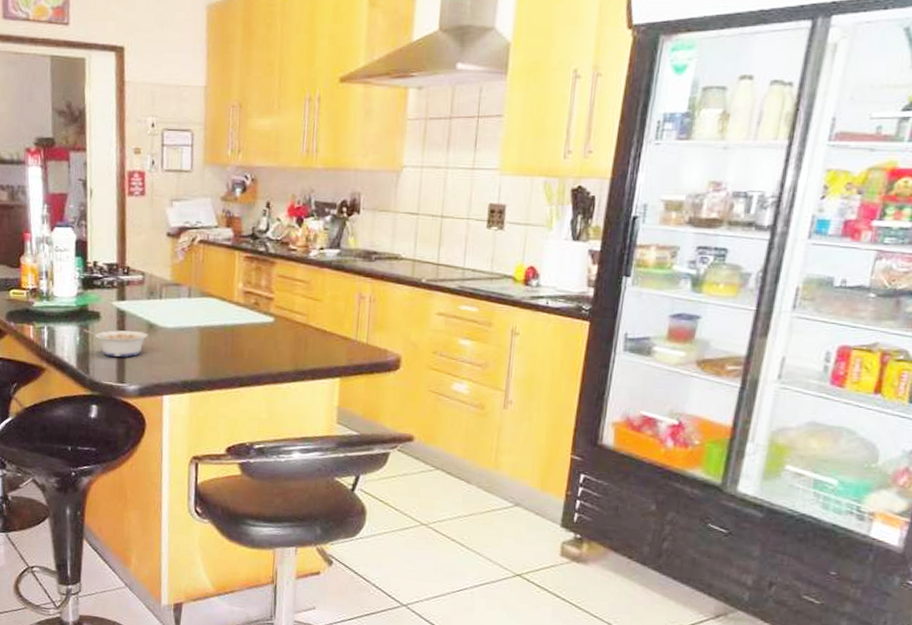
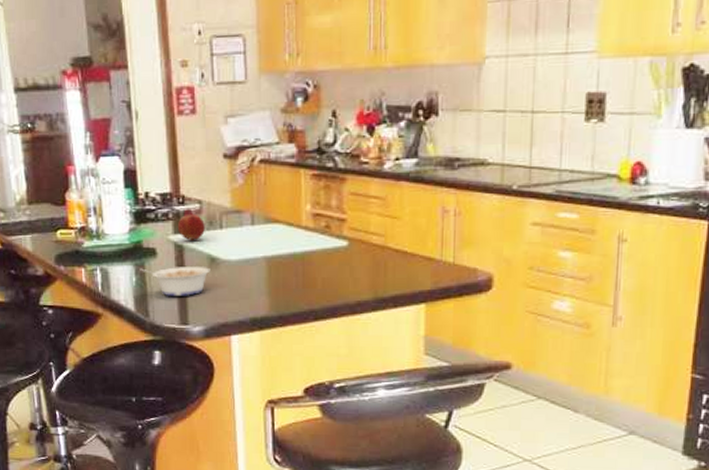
fruit: none [120,279,146,309] -> present [177,209,205,242]

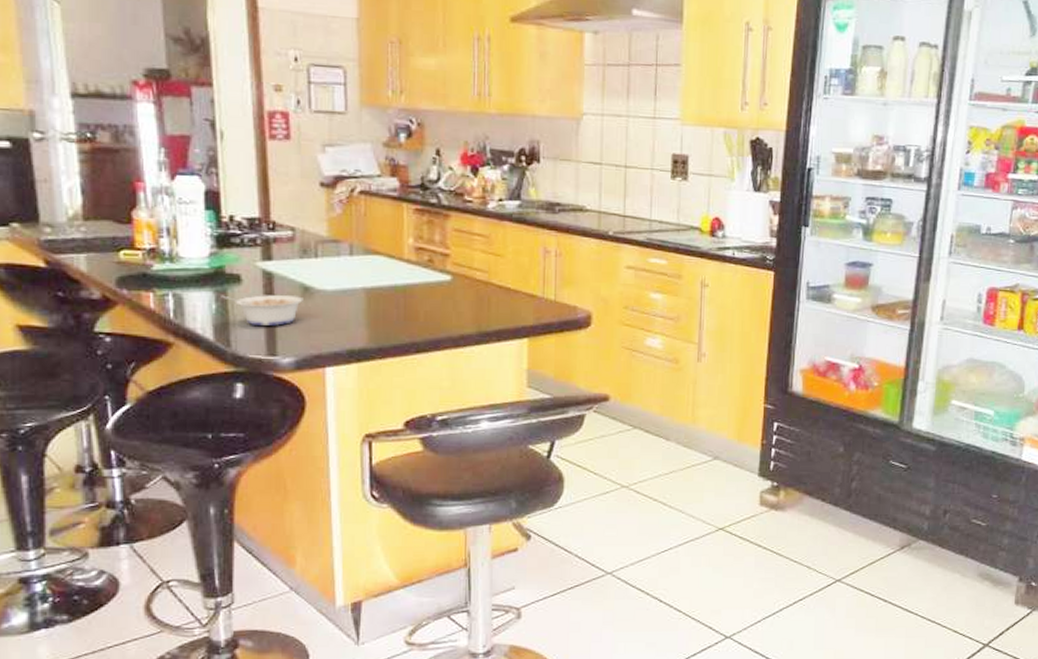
fruit: present [177,209,205,242] -> none [266,236,298,270]

